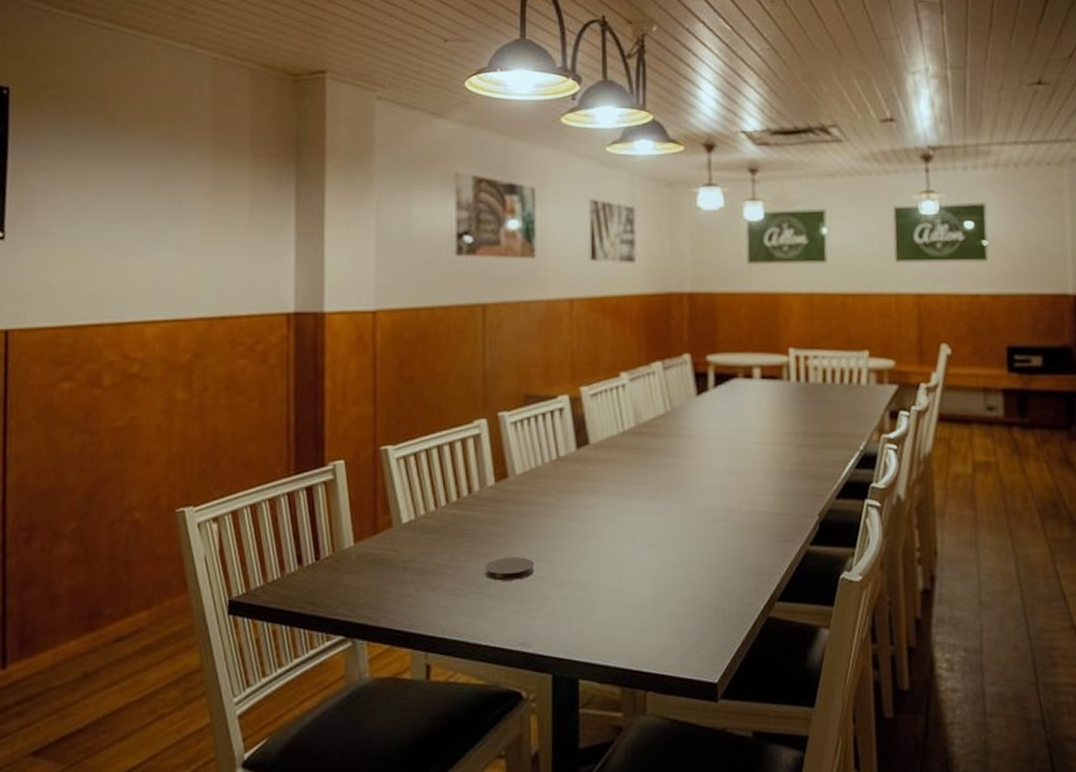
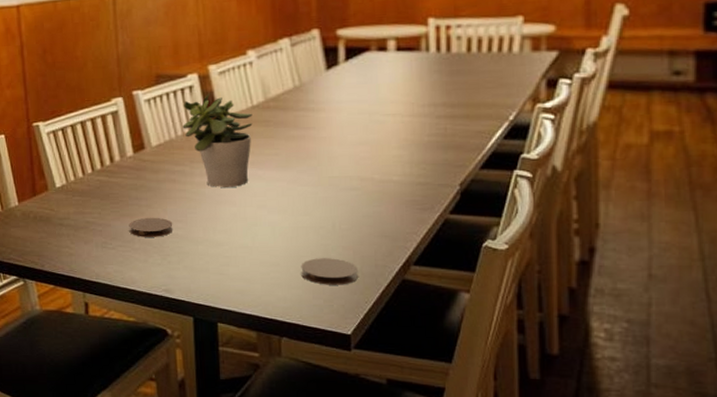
potted plant: none [550,416,624,522] -> present [183,93,253,188]
coaster: none [668,597,725,628] -> present [301,258,358,285]

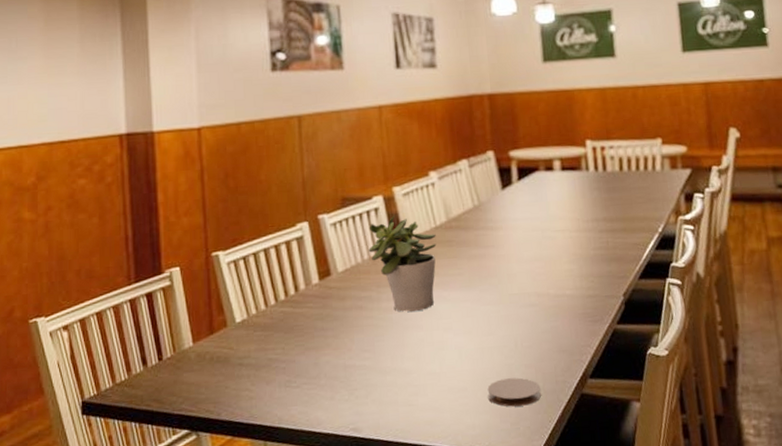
coaster: present [129,217,173,237] -> none [314,348,361,372]

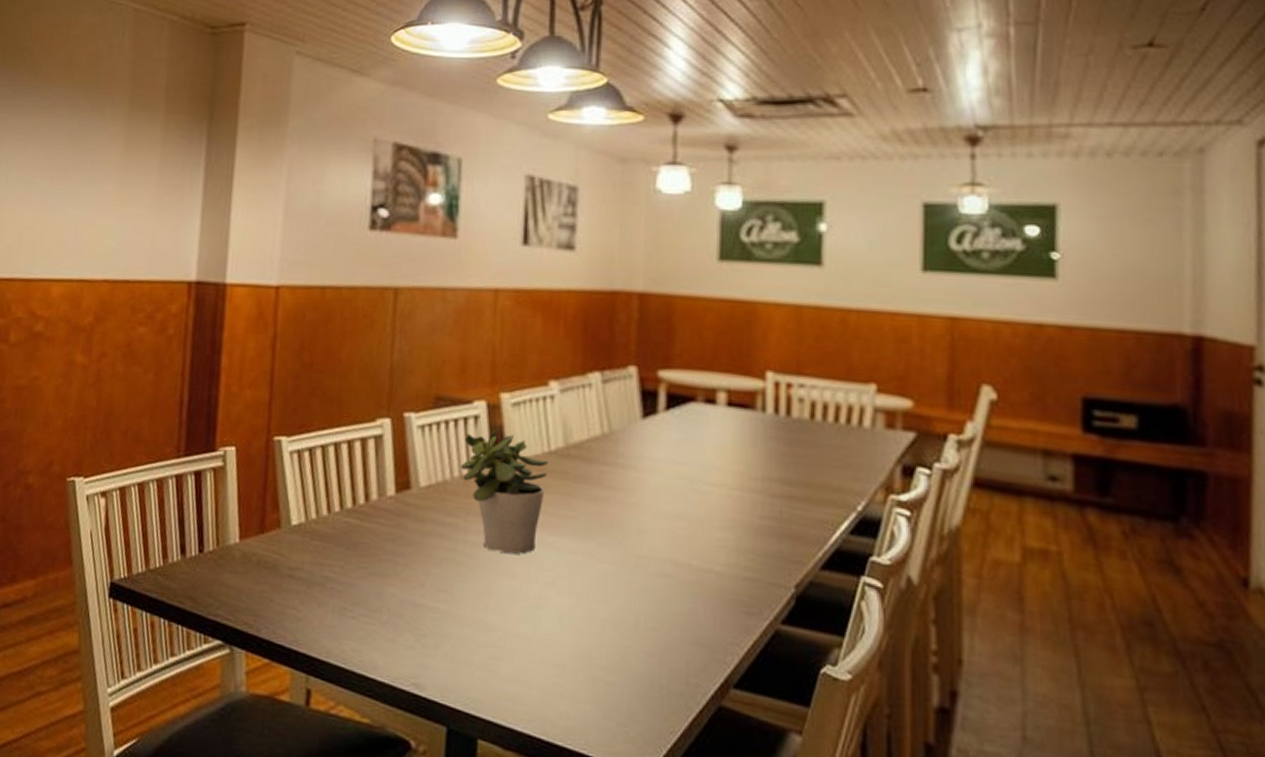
coaster: present [487,377,541,407] -> none [591,663,663,705]

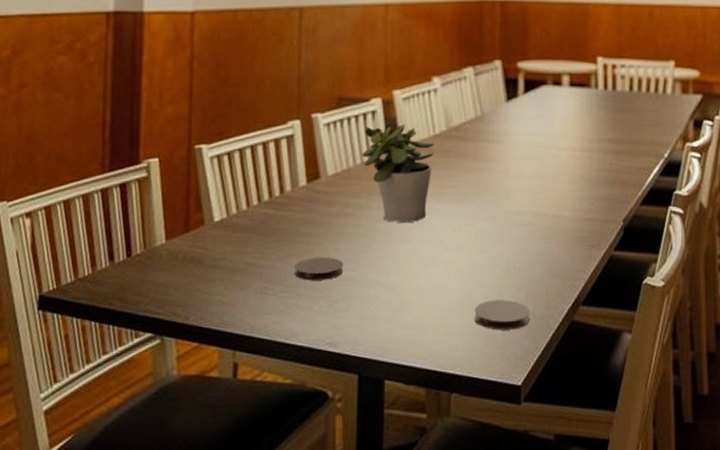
coaster: none [377,580,435,610] -> present [294,257,344,281]
coaster: none [591,663,663,705] -> present [474,300,530,330]

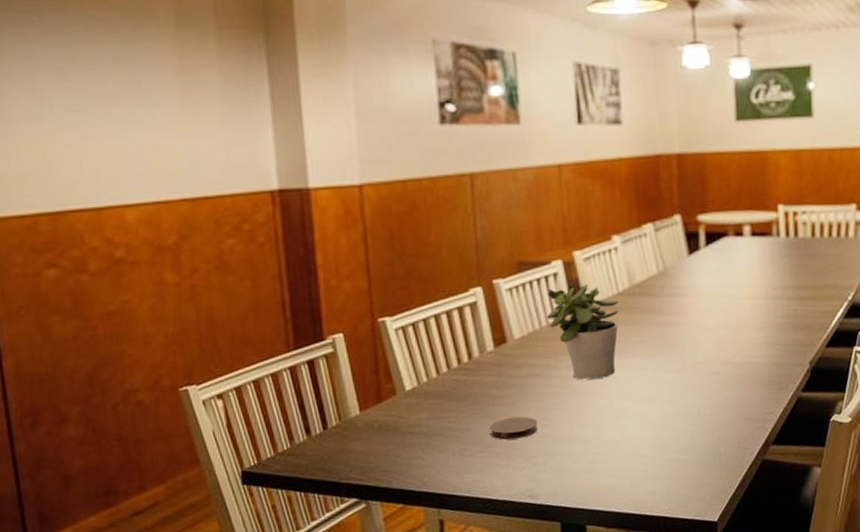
coaster: present [474,300,530,330] -> none [668,444,722,473]

